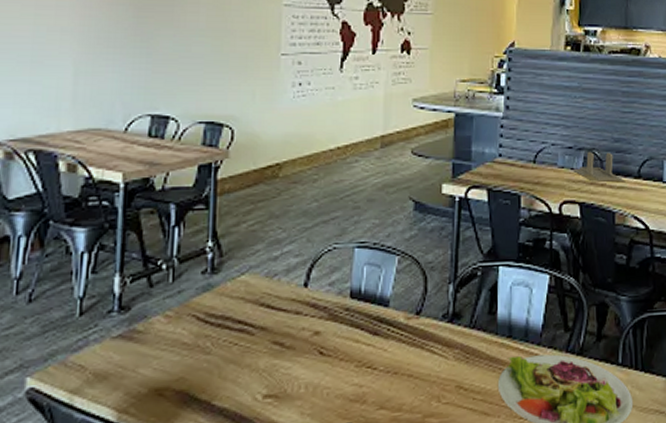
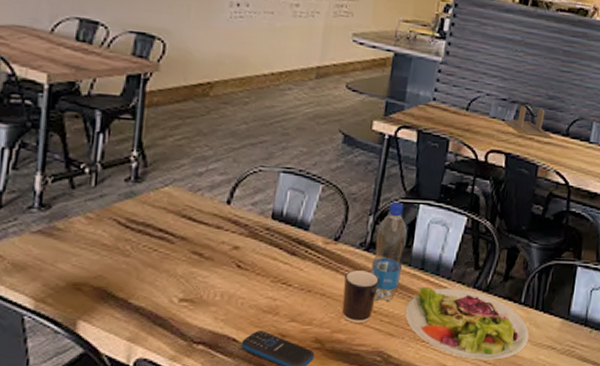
mug: none [431,343,468,404] -> present [341,269,380,323]
bottle: none [456,267,491,377] -> present [370,203,408,302]

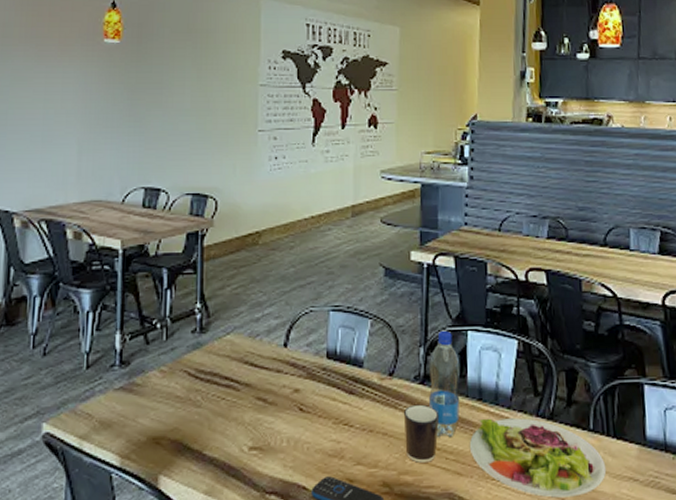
napkin holder: present [504,105,554,139] -> none [538,219,592,251]

